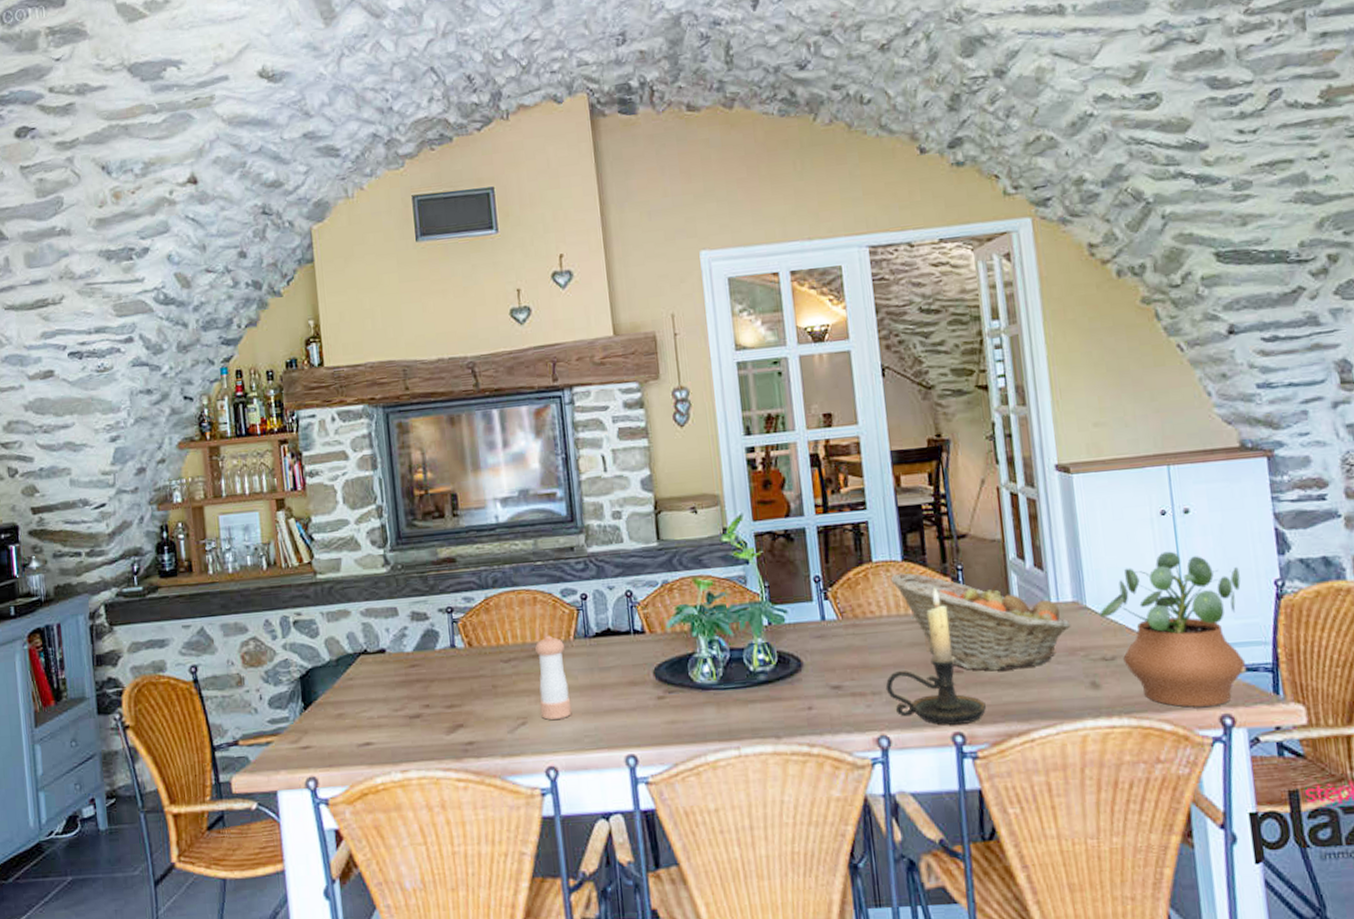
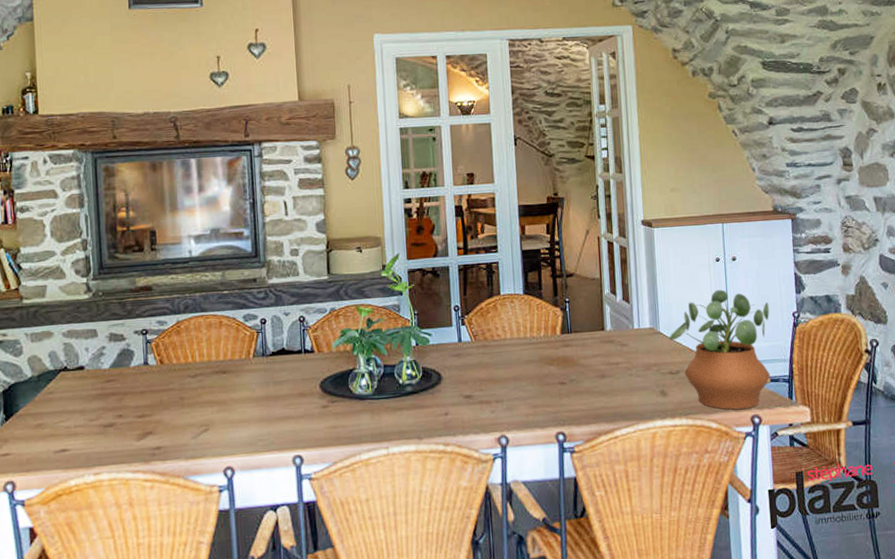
pepper shaker: present [535,635,572,720] -> none [219,354,249,427]
candle holder: present [885,587,986,725] -> none [506,315,582,426]
fruit basket: present [890,573,1071,671] -> none [514,304,648,383]

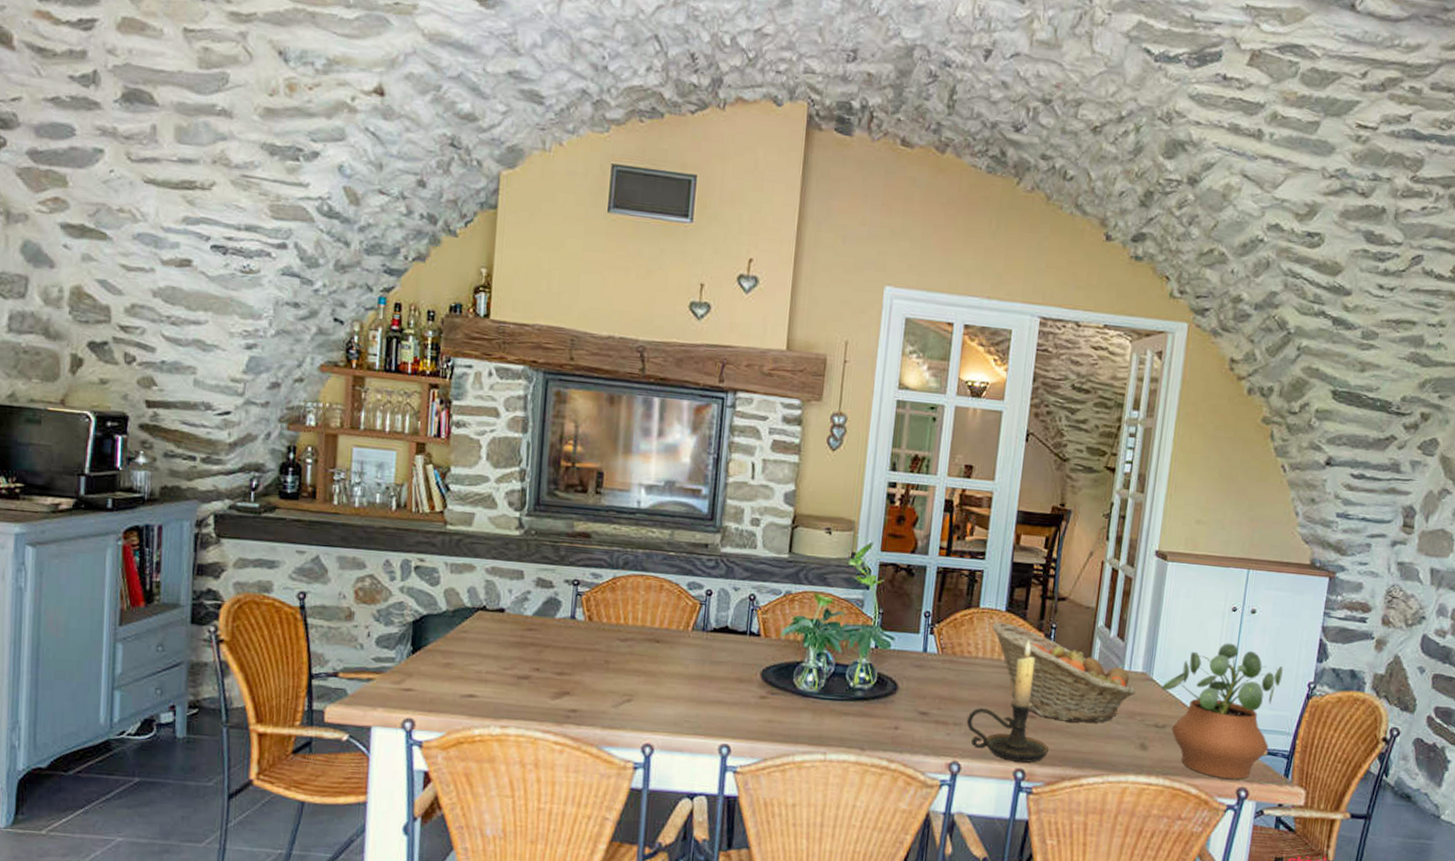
candle holder: none [506,315,582,426] -> present [966,639,1049,763]
fruit basket: none [514,304,648,383] -> present [992,622,1136,723]

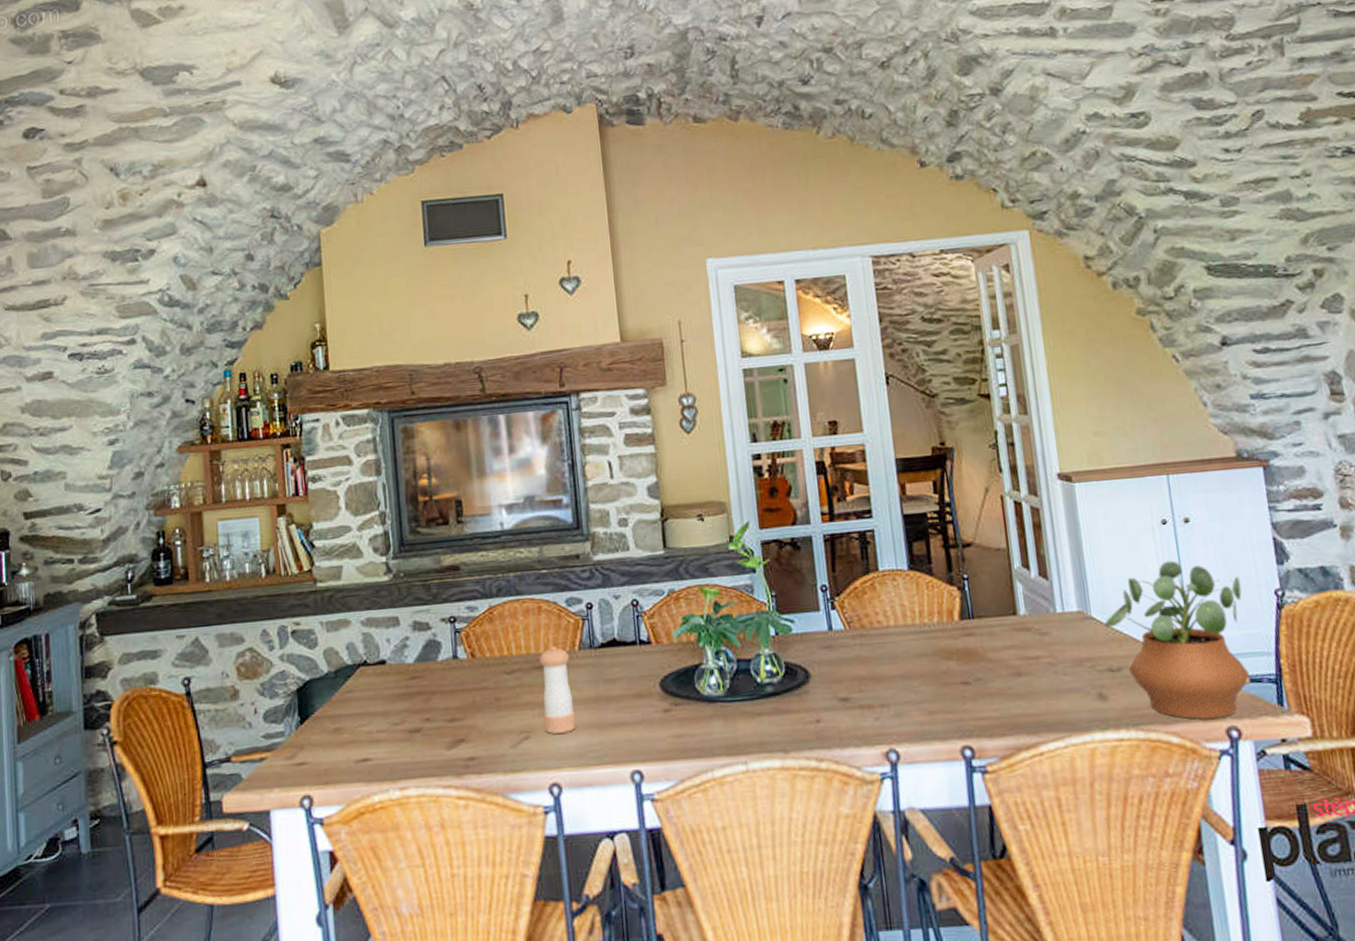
pepper shaker: none [647,623,683,702] -> present [539,646,577,734]
candle holder: present [966,639,1049,763] -> none [893,596,994,738]
fruit basket: present [992,622,1136,723] -> none [897,582,1077,683]

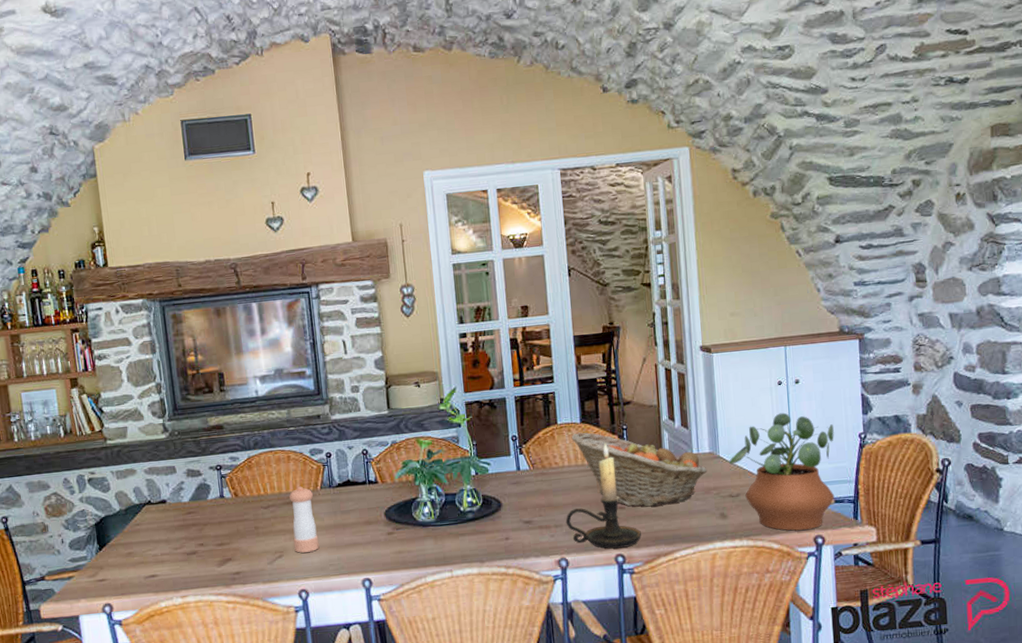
candle holder: none [893,596,994,738] -> present [565,443,641,549]
fruit basket: none [897,582,1077,683] -> present [571,432,708,507]

